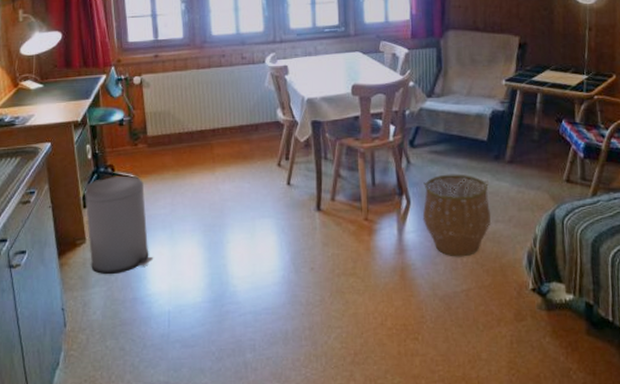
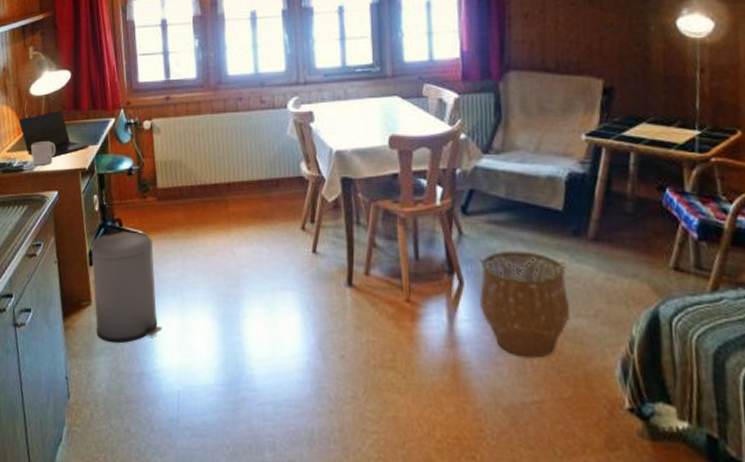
laptop: none [9,68,82,112] -> present [18,110,90,157]
mug: none [23,97,48,120] -> present [31,142,56,165]

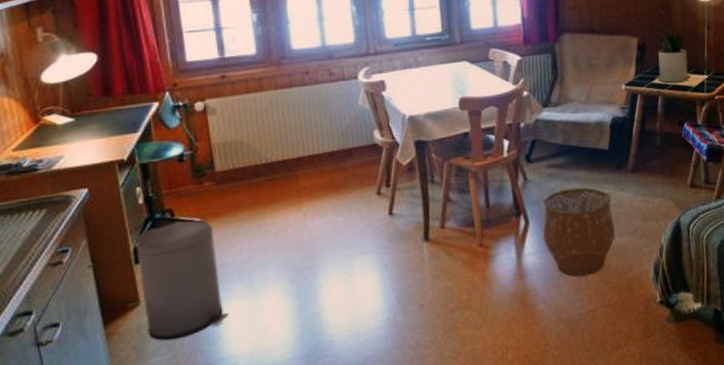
laptop: present [18,110,90,157] -> none [27,98,127,152]
mug: present [31,142,56,165] -> none [47,134,82,163]
planter: none [628,70,677,137] -> present [656,29,691,83]

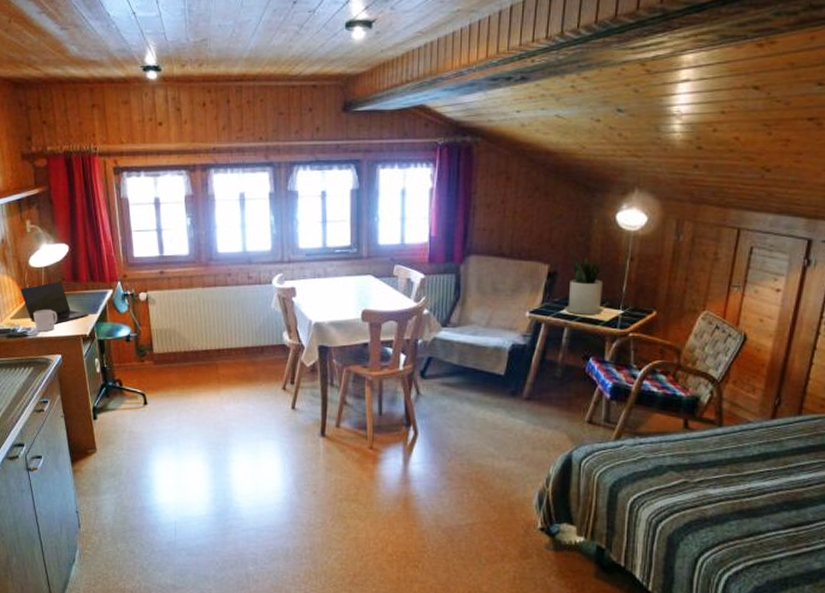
laptop: none [27,98,127,152] -> present [20,281,89,325]
mug: none [47,134,82,163] -> present [34,310,57,332]
pedal bin: present [136,220,228,340] -> none [95,390,160,483]
basket: present [542,187,616,277] -> none [429,407,503,492]

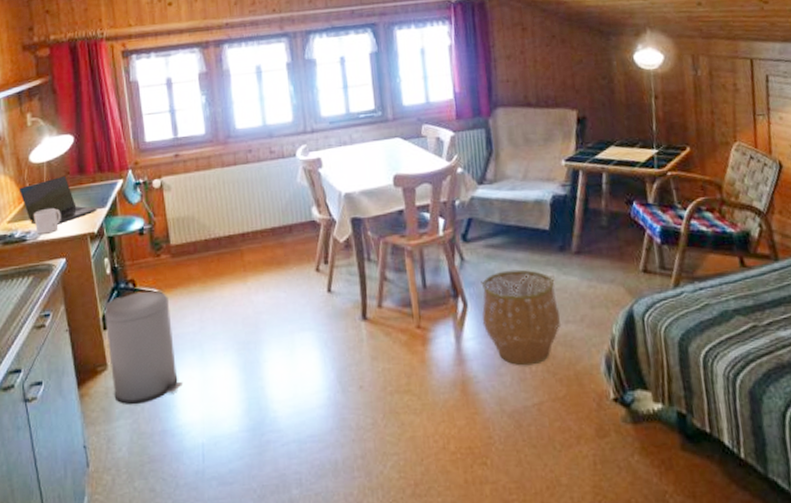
pedal bin: none [95,390,160,483] -> present [104,290,182,404]
basket: none [429,407,503,492] -> present [481,269,561,366]
planter: present [565,258,604,315] -> none [599,100,639,158]

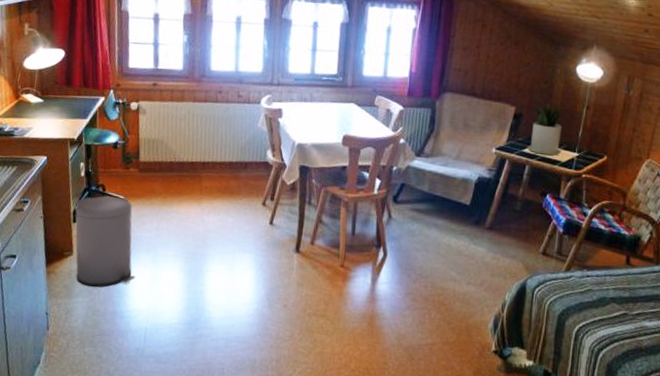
laptop: present [19,175,97,225] -> none [11,84,79,127]
mug: present [34,208,61,234] -> none [22,111,47,133]
basket: present [481,269,561,366] -> none [397,232,466,313]
planter: none [599,100,639,158] -> present [527,103,563,156]

